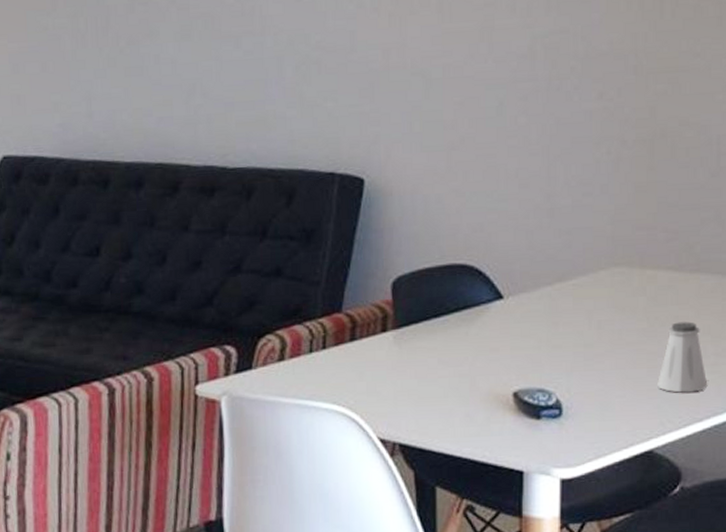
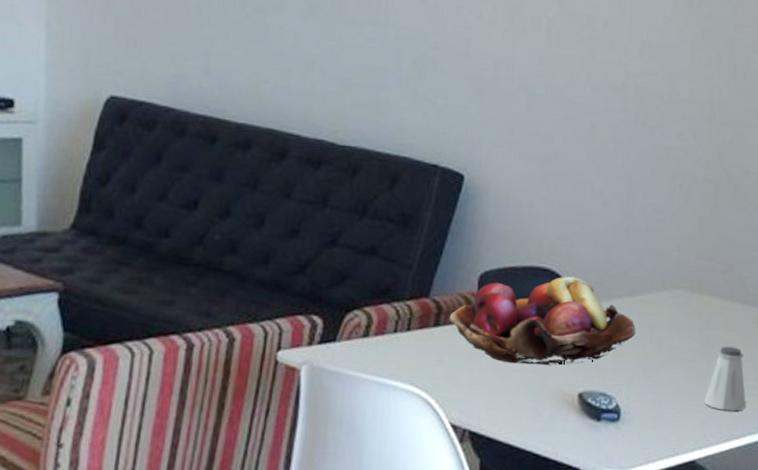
fruit basket: none [365,269,571,370] -> present [449,276,636,365]

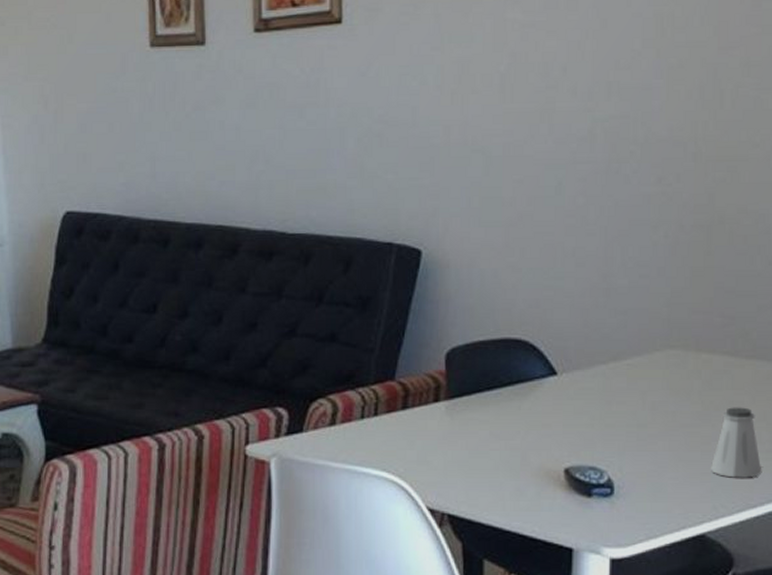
fruit basket: present [449,276,636,365] -> none [417,346,625,442]

